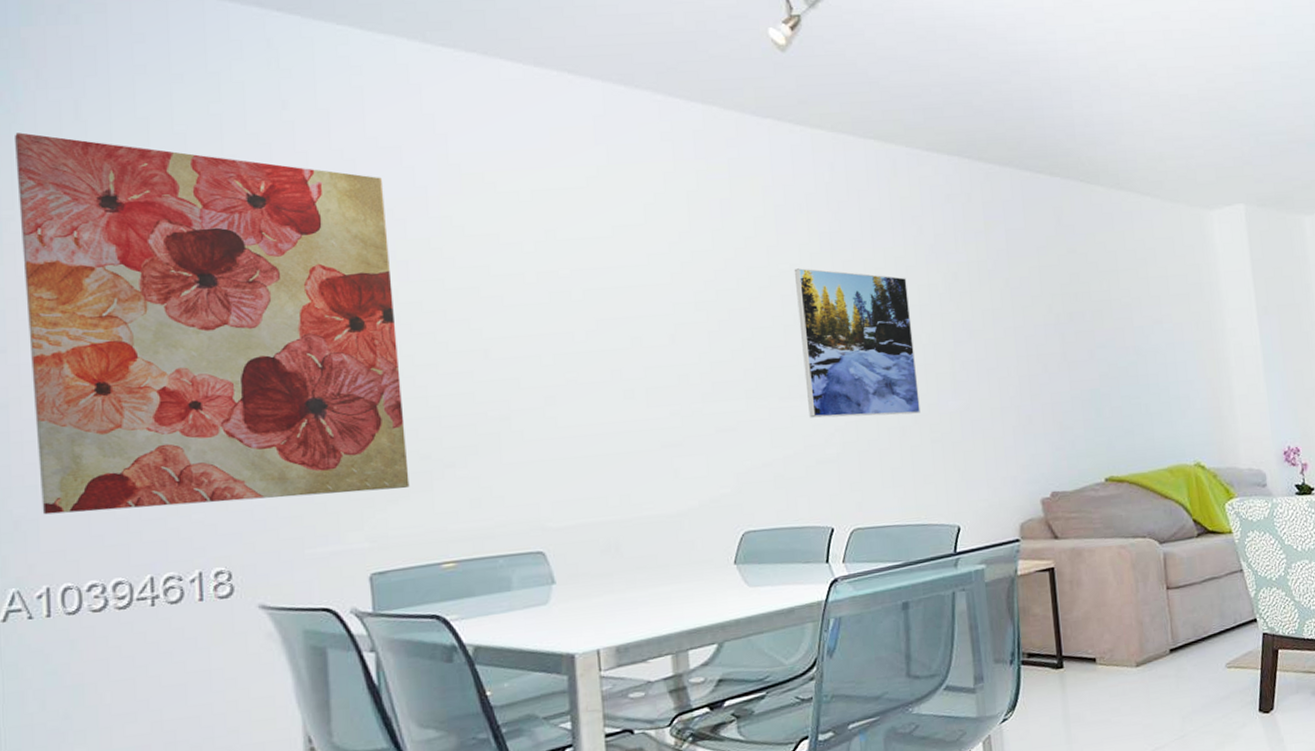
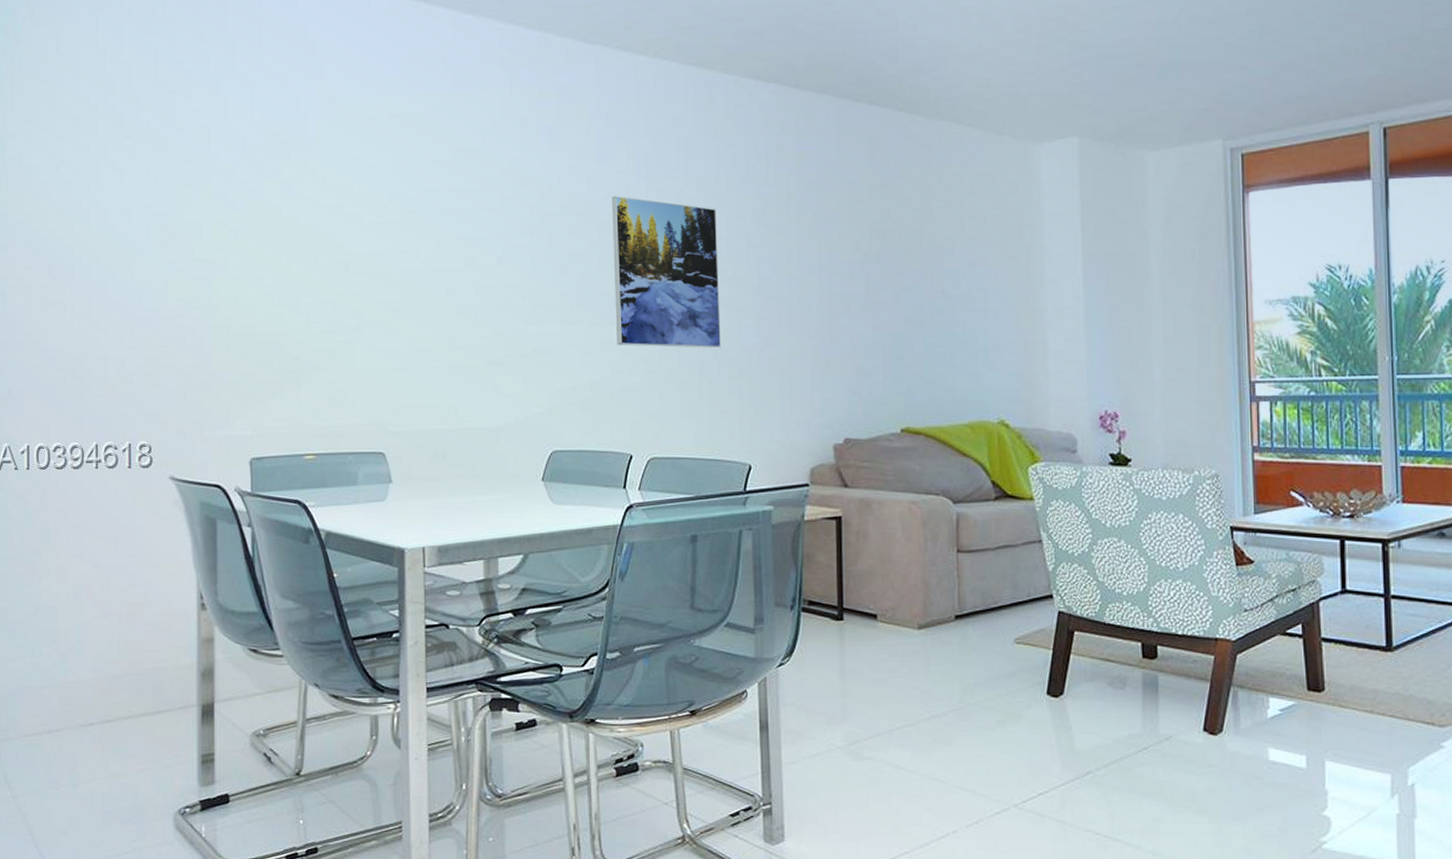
wall art: present [14,132,410,515] -> none [15,63,283,386]

